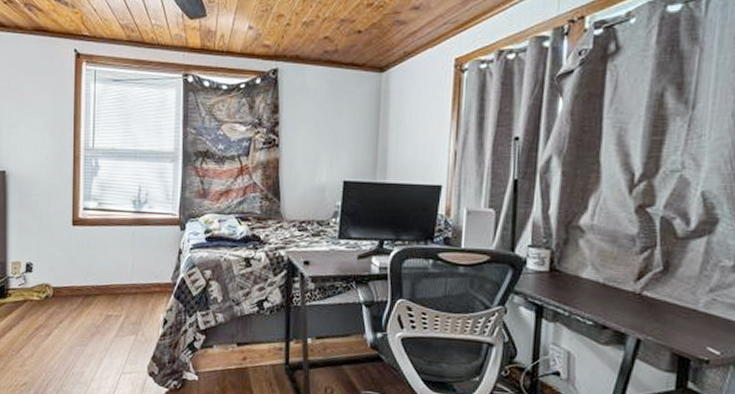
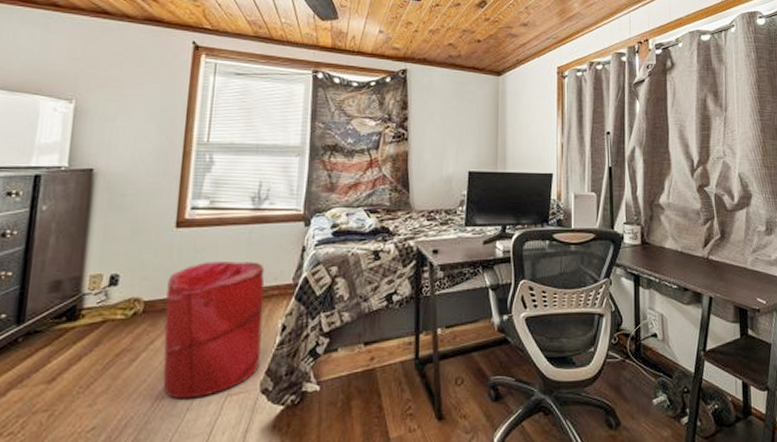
laundry hamper: none [69,257,148,372] -> present [162,261,265,399]

